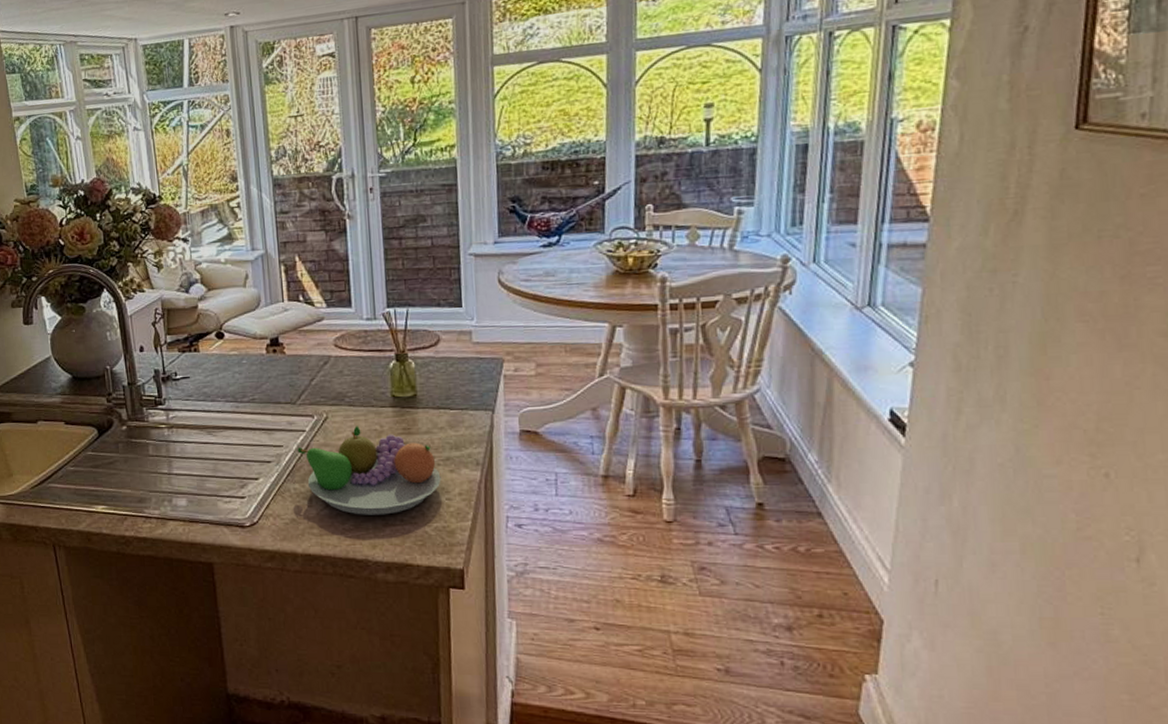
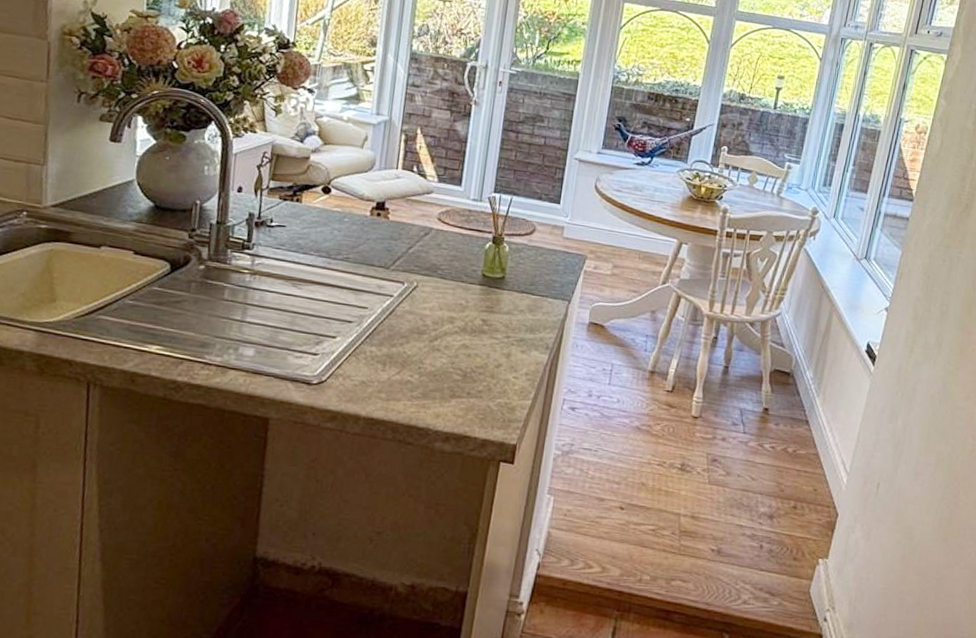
fruit bowl: present [297,426,441,515] -> none [381,298,513,387]

